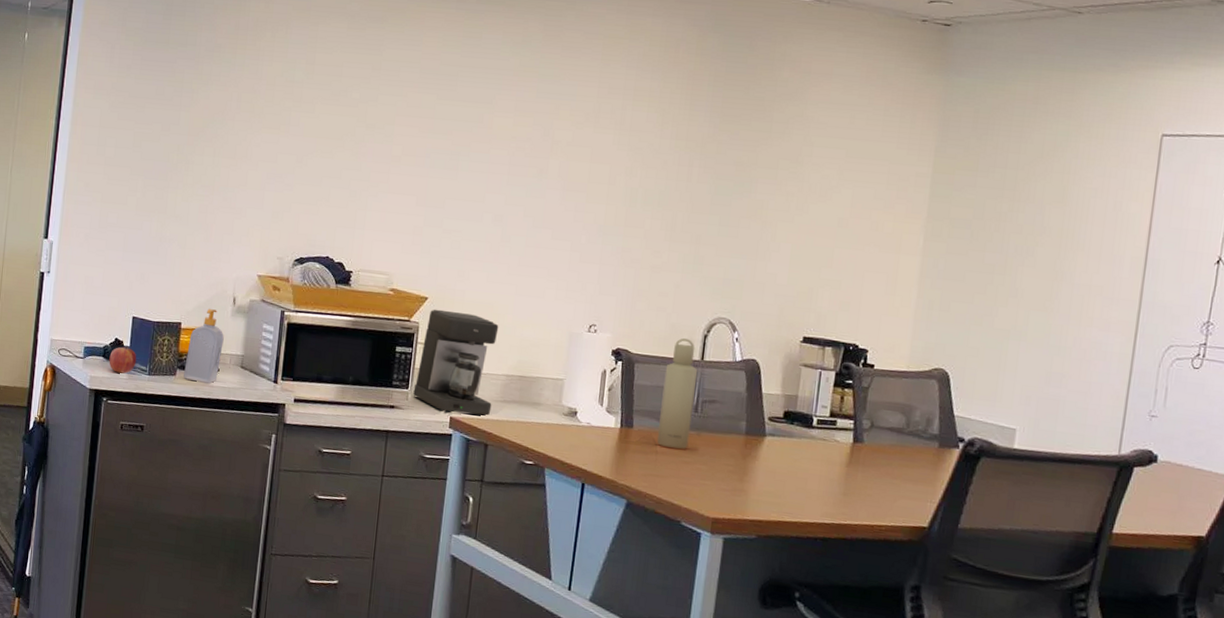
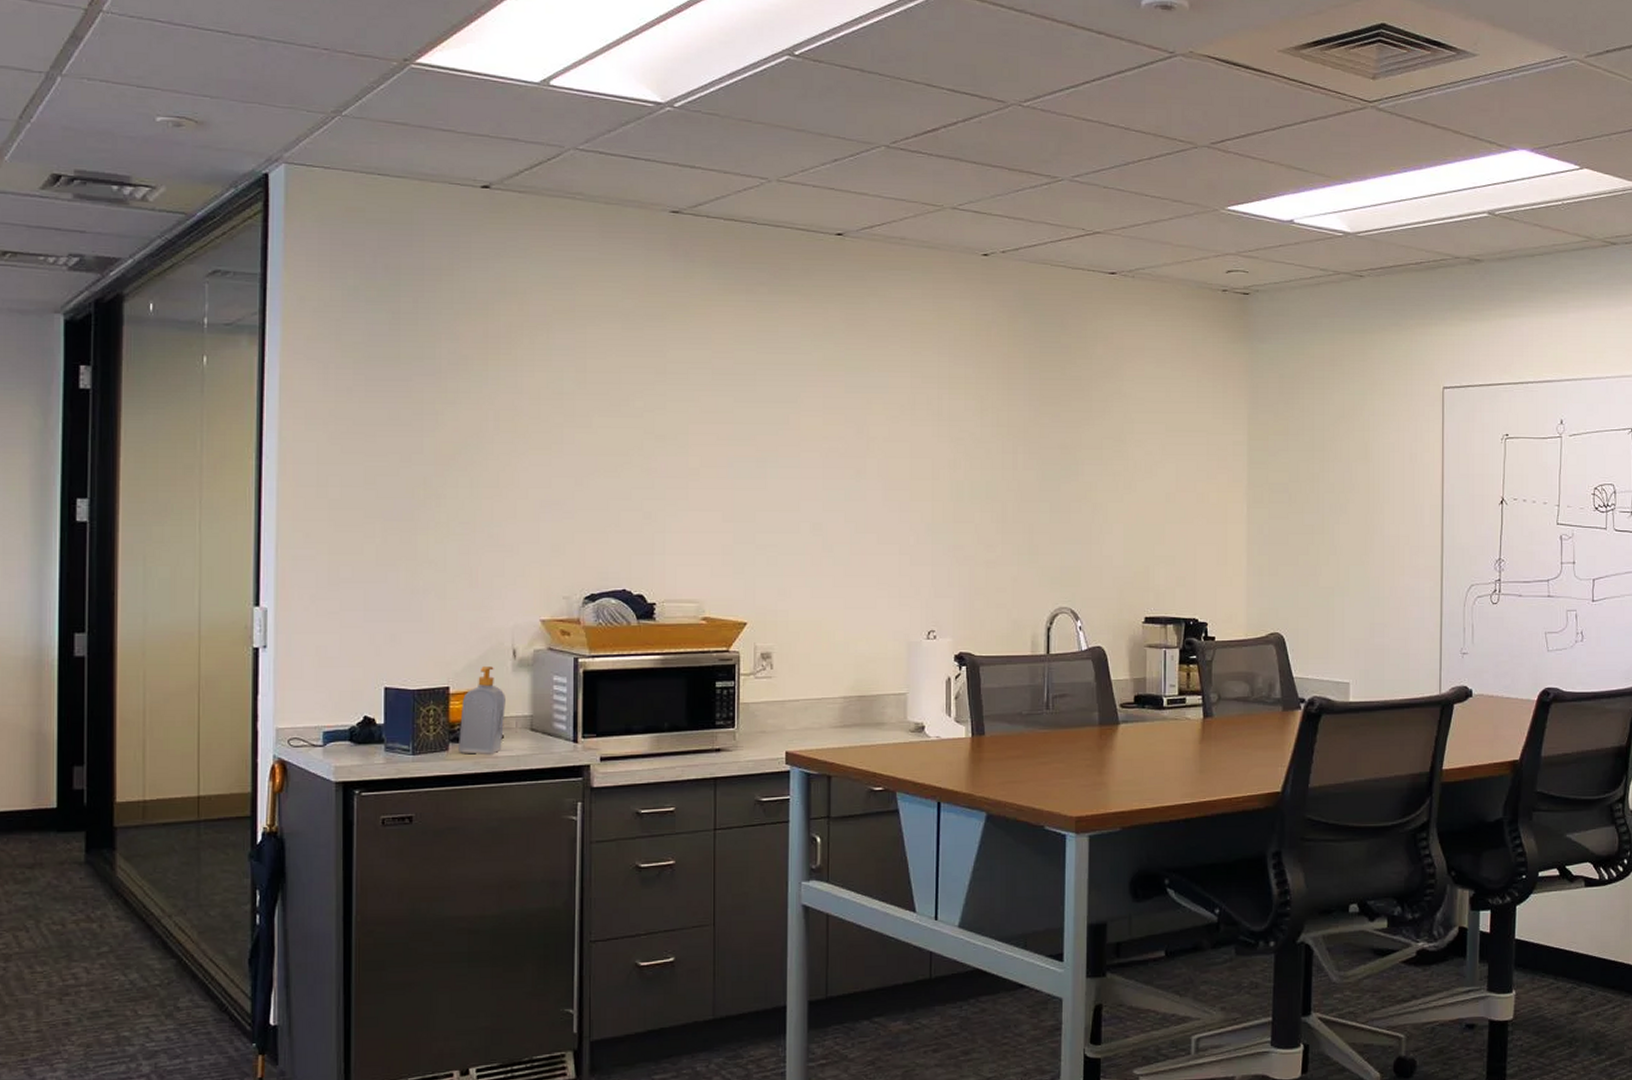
fruit: present [109,346,137,374] -> none [358,724,395,758]
coffee maker: present [413,309,499,416] -> none [741,634,831,747]
bottle: present [657,337,697,450] -> none [1011,633,1044,751]

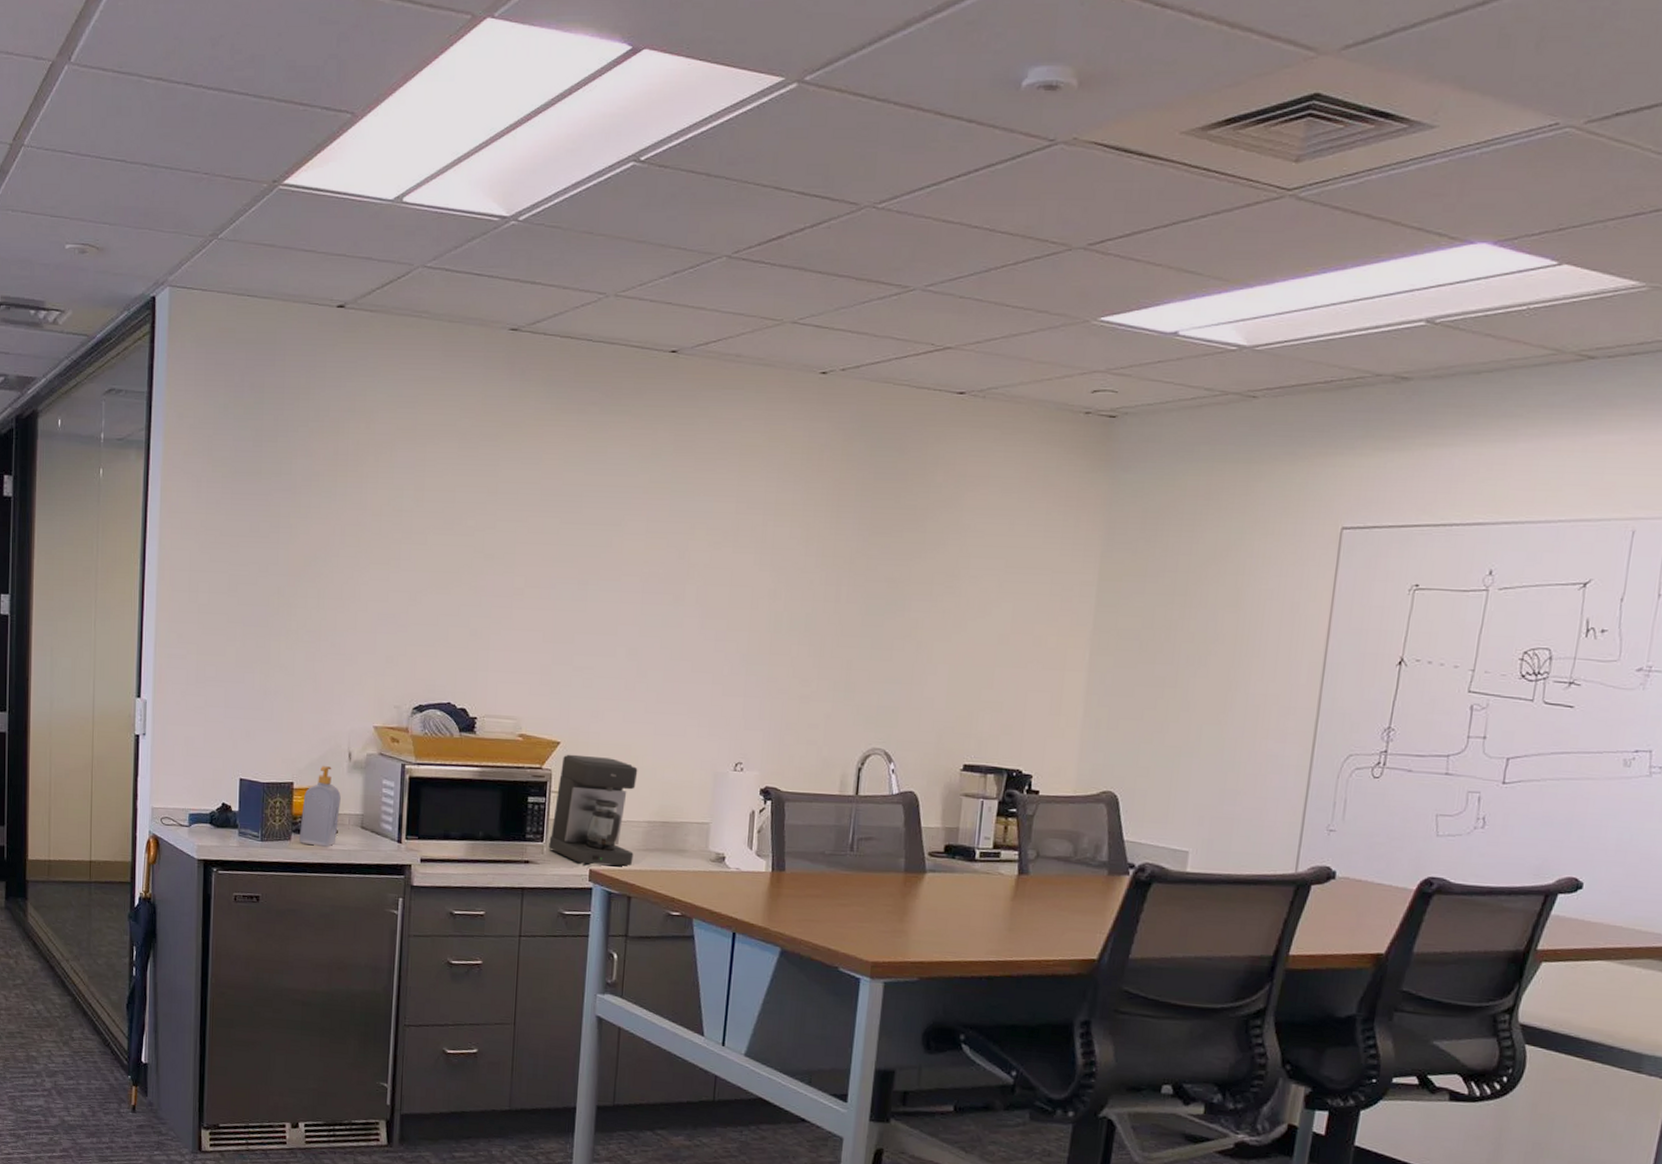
coffee maker: none [741,634,831,747] -> present [549,754,638,866]

